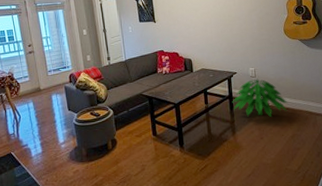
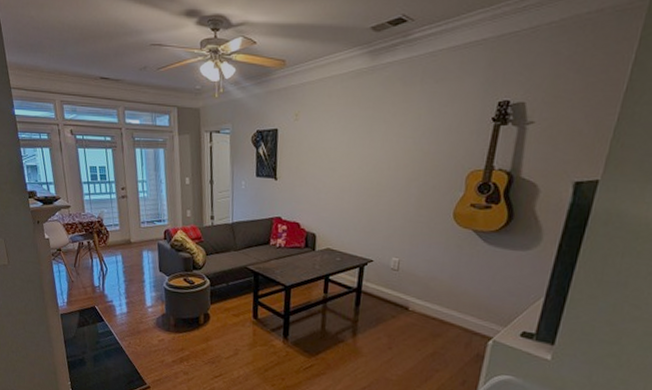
indoor plant: present [232,79,288,117] -> none [359,273,436,324]

